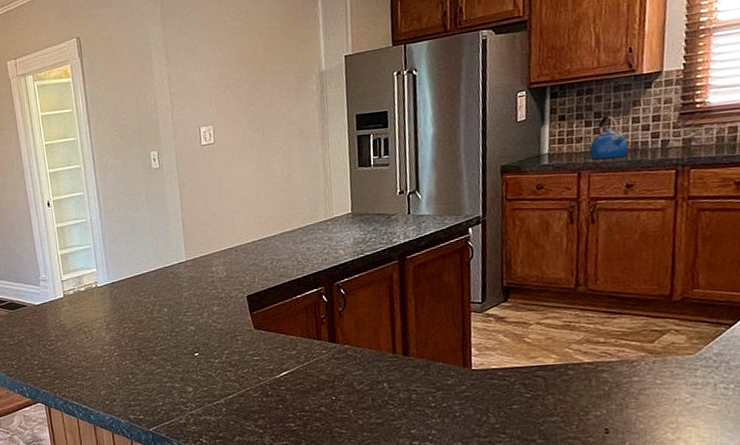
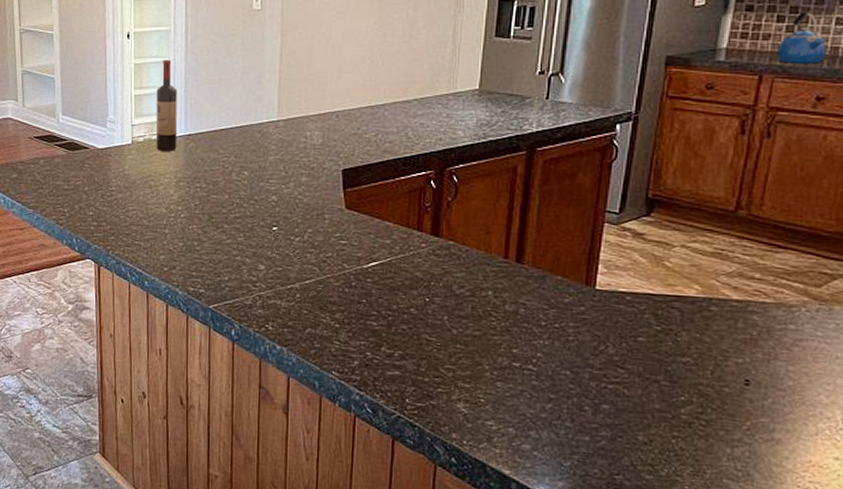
wine bottle: none [79,220,103,300] -> present [155,59,178,151]

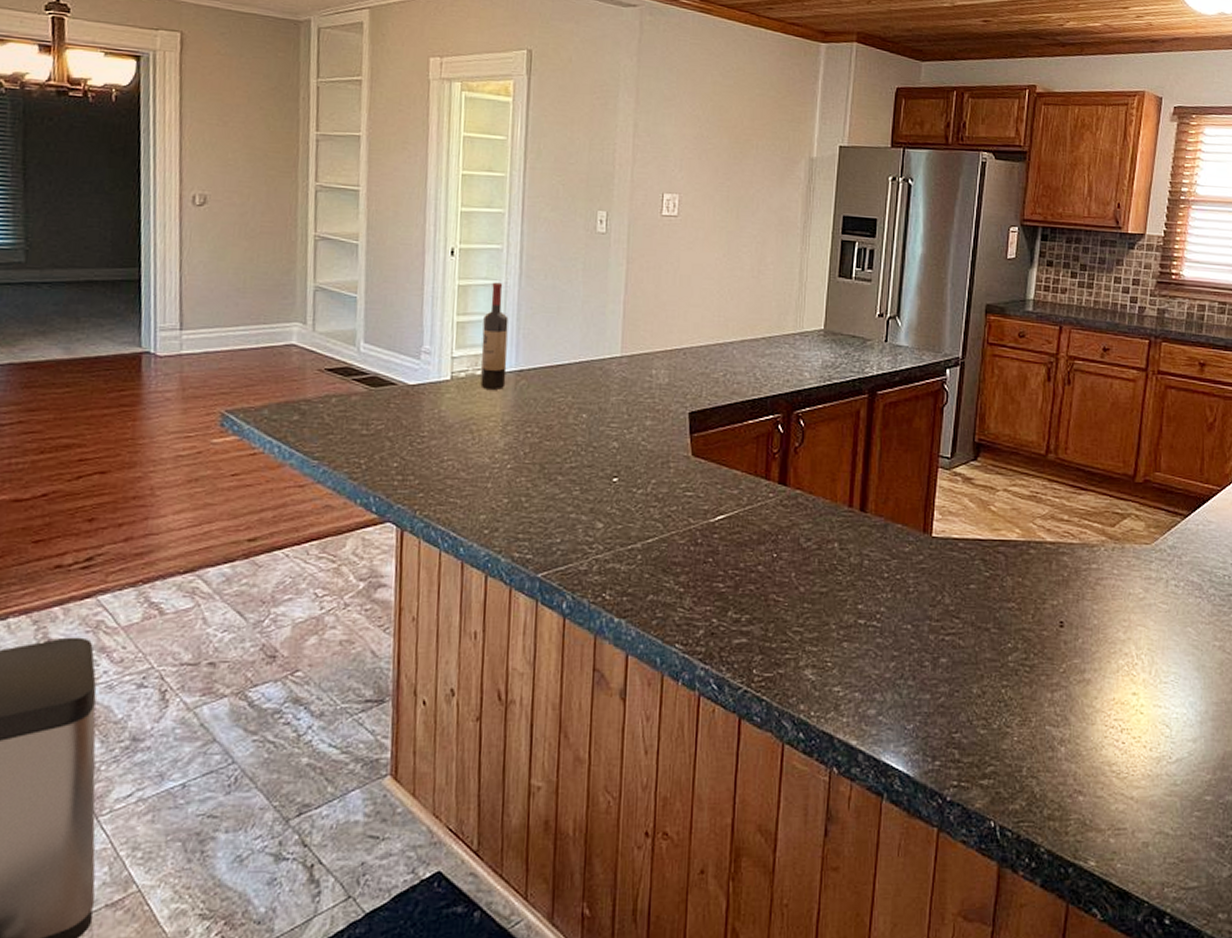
kettle: present [777,12,827,65] -> none [1072,270,1109,318]

